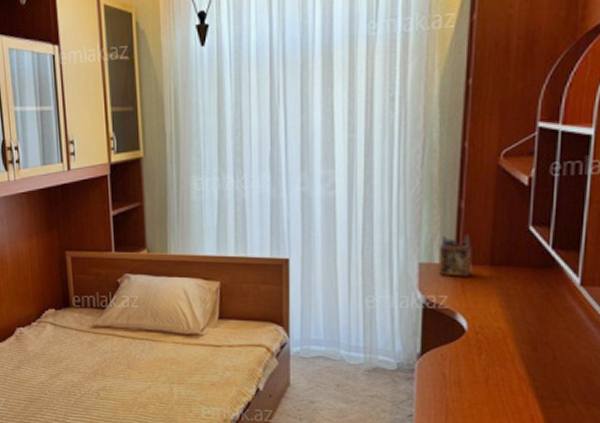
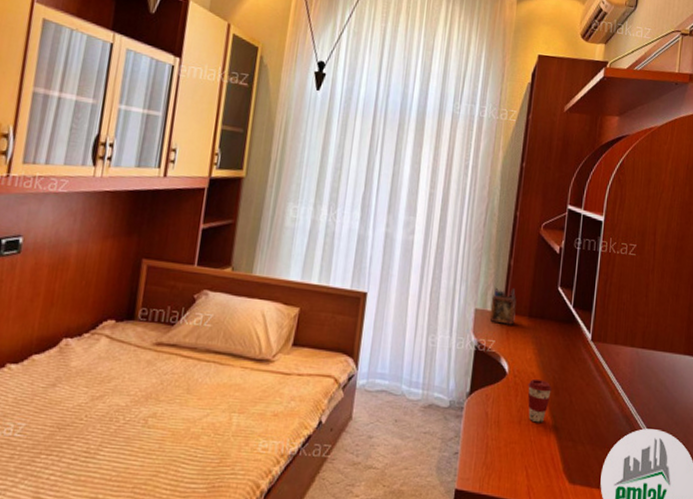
coffee cup: none [494,335,527,382] -> present [528,379,552,423]

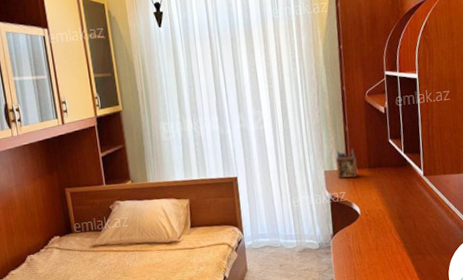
coffee cup: present [528,379,552,423] -> none [378,214,398,247]

